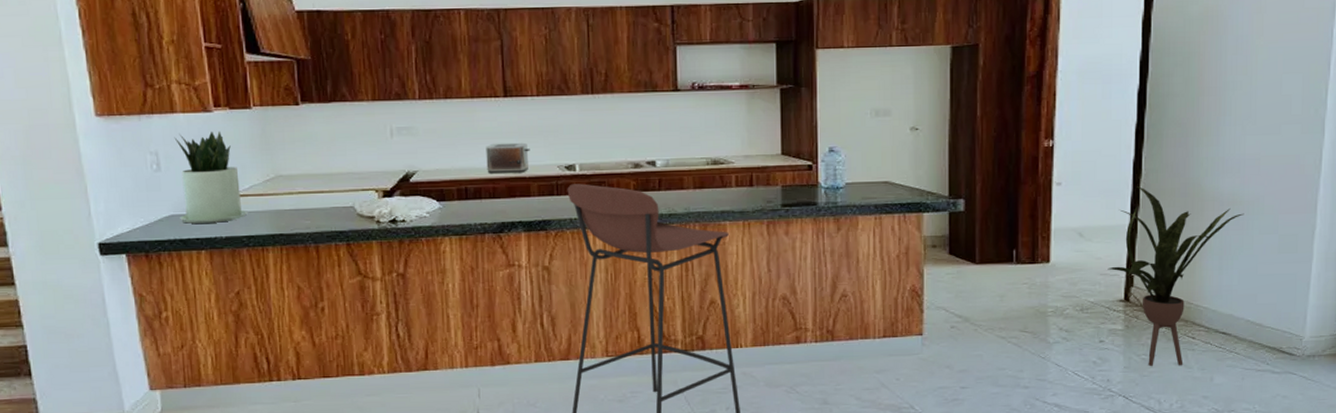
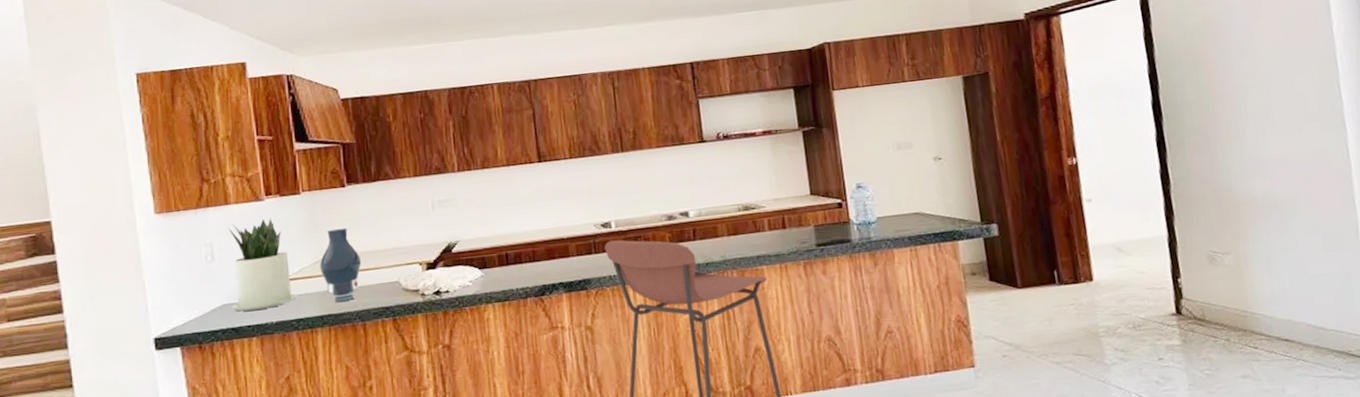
vase: none [271,147,316,222] -> present [319,228,362,302]
toaster: present [486,142,530,175] -> none [523,204,566,239]
house plant: present [1107,186,1244,366] -> none [1153,196,1282,382]

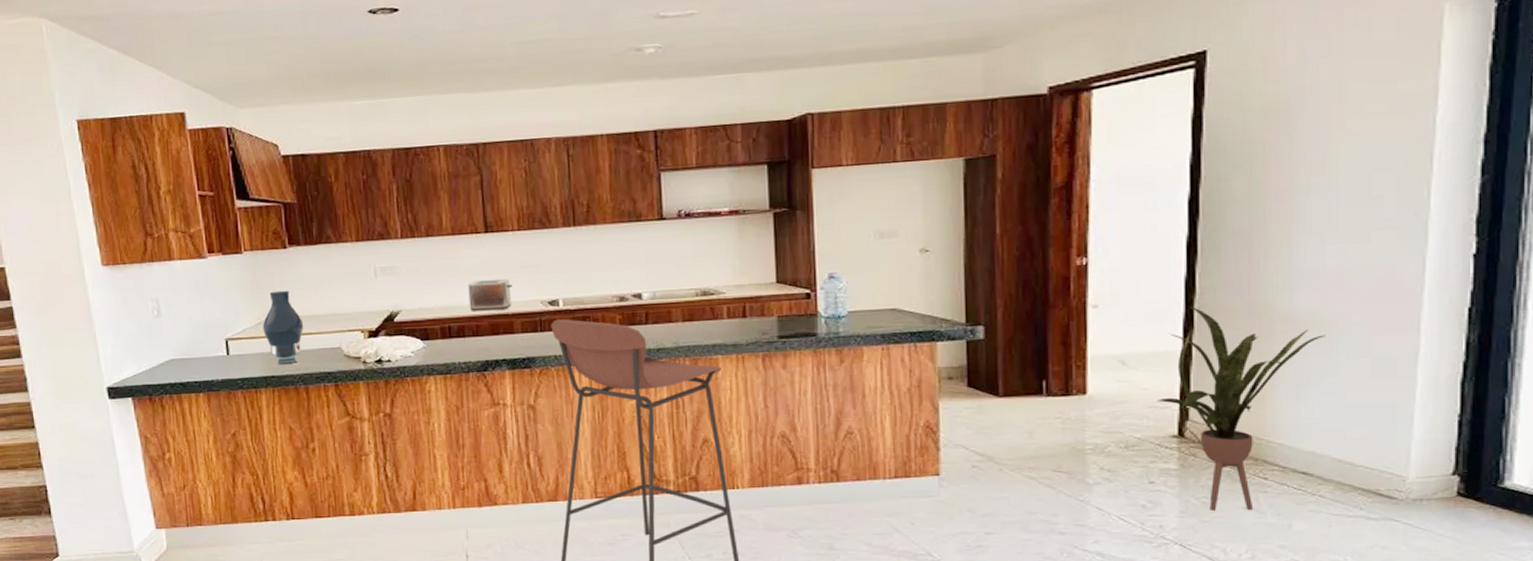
planter: present [228,219,297,312] -> none [172,277,241,367]
toaster: none [523,204,566,239] -> present [468,278,512,312]
house plant: none [1153,196,1282,382] -> present [1157,307,1326,511]

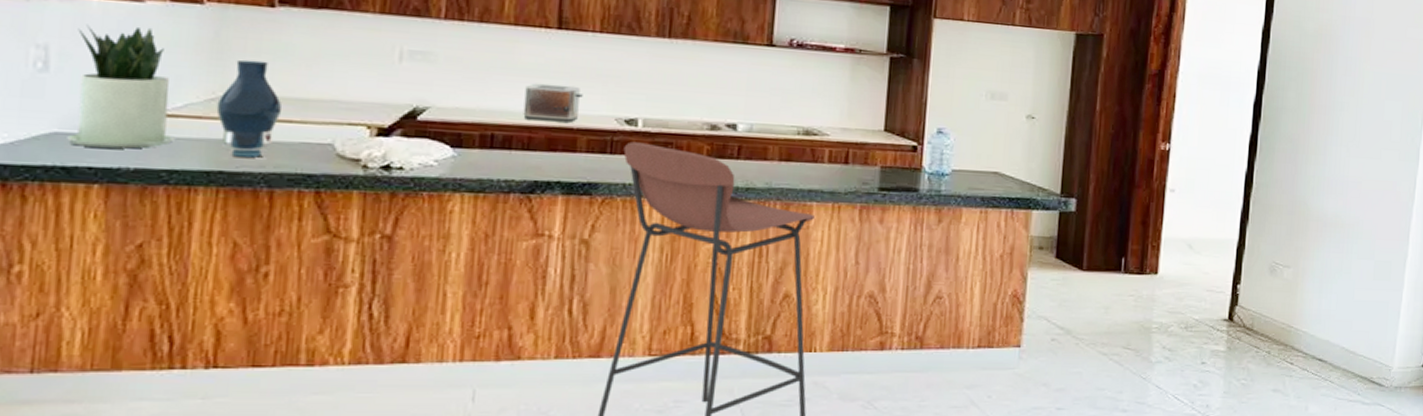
planter: none [172,277,241,367] -> present [67,24,175,149]
house plant: present [1157,307,1326,511] -> none [1214,200,1345,392]

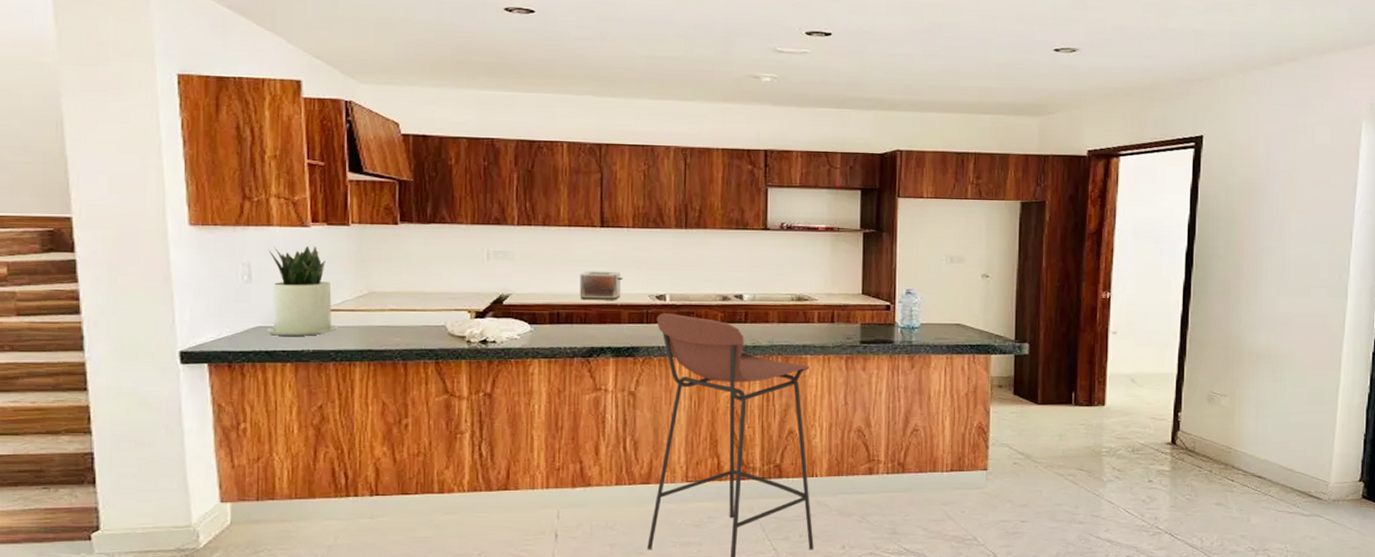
vase: present [216,59,283,158] -> none [364,265,409,338]

